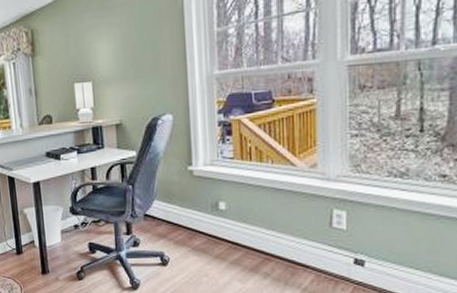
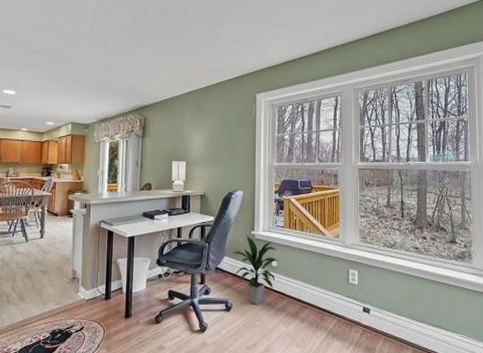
indoor plant: none [162,172,227,258] -> present [231,235,278,305]

